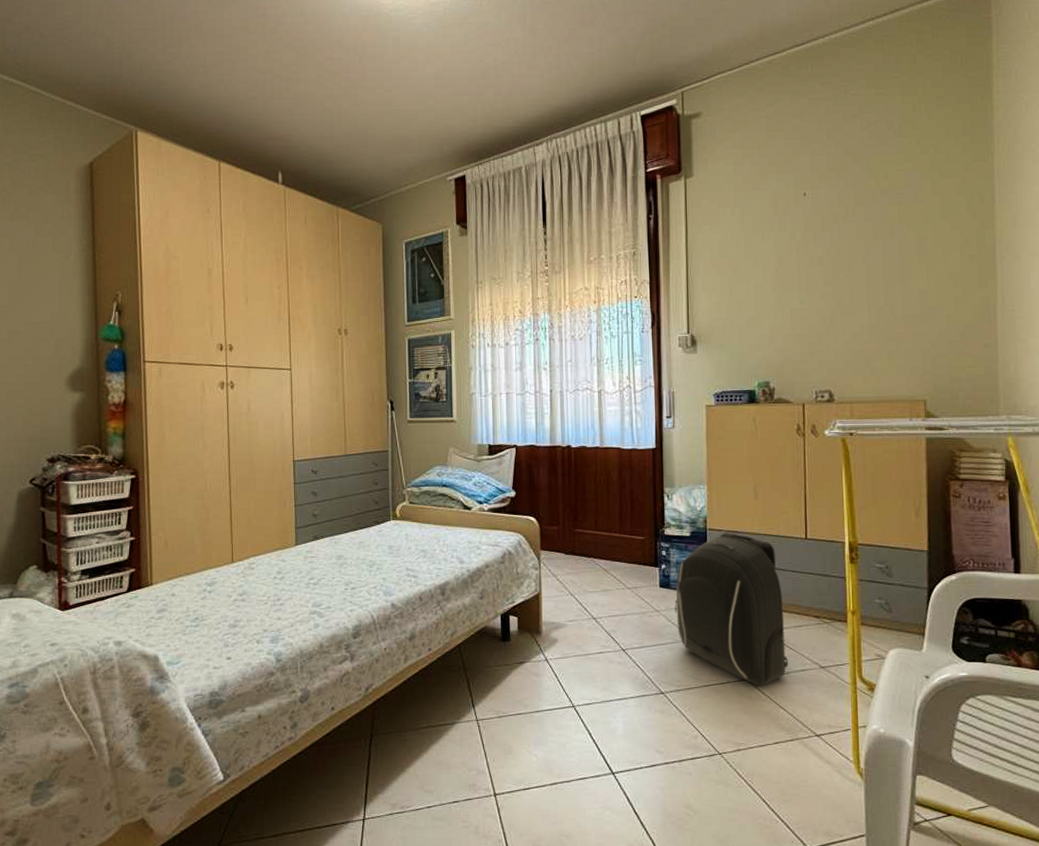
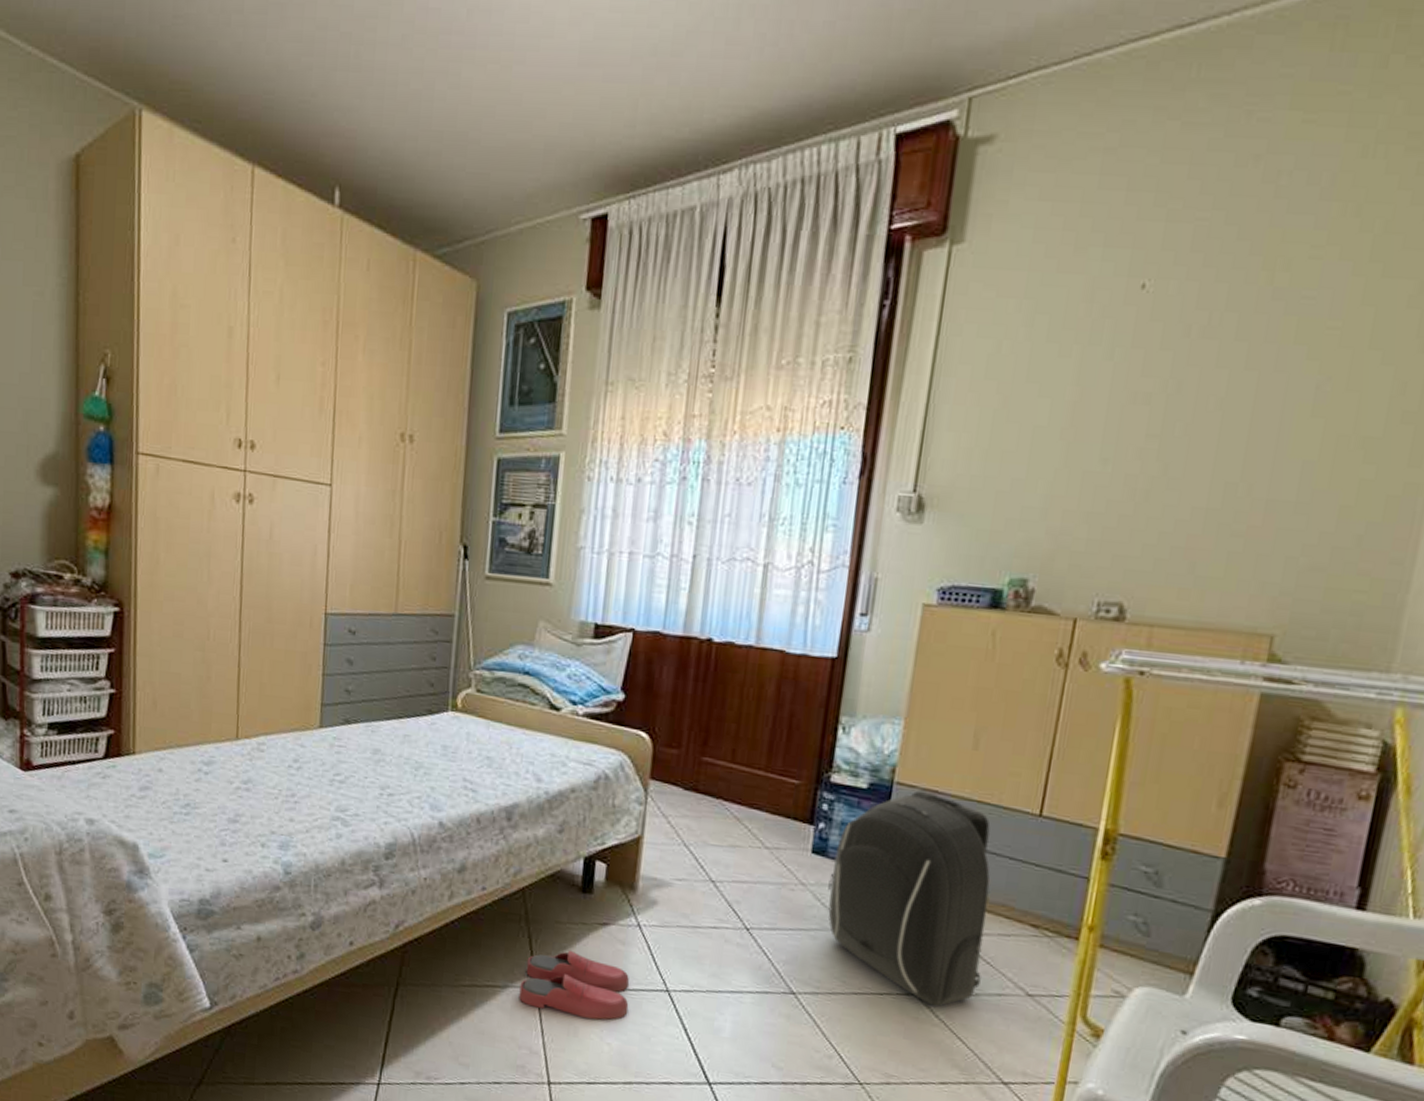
slippers: none [465,687,547,738] -> present [519,950,629,1020]

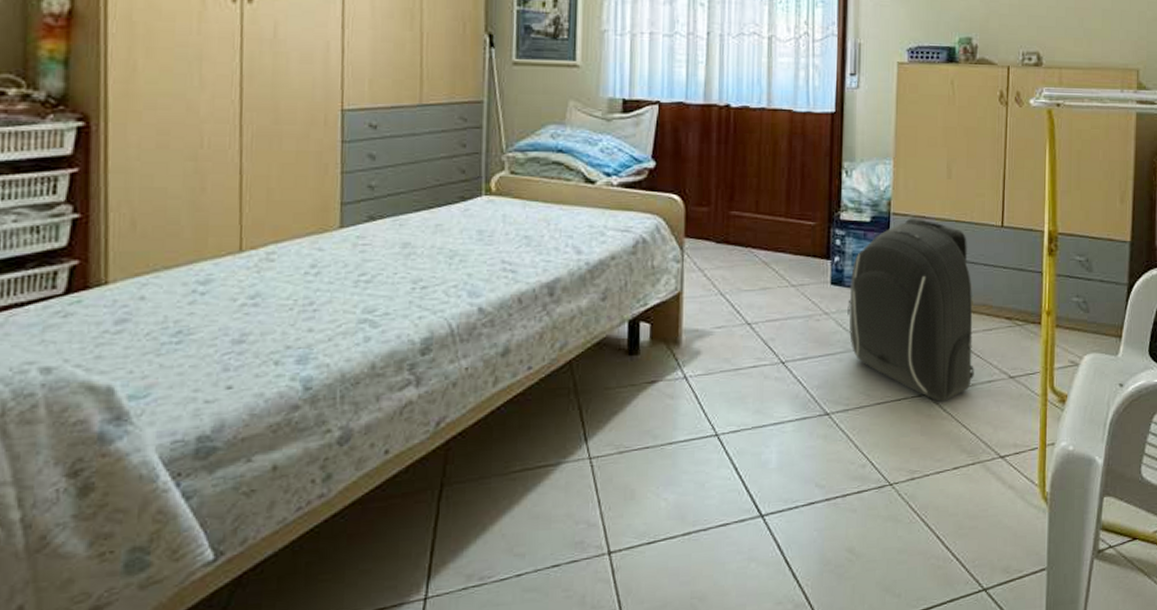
slippers: present [519,950,629,1020] -> none [573,414,682,479]

